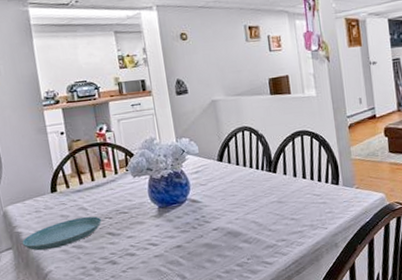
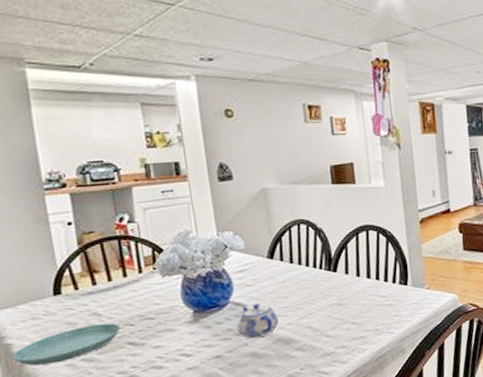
teapot: none [194,200,228,232] -> present [237,303,279,339]

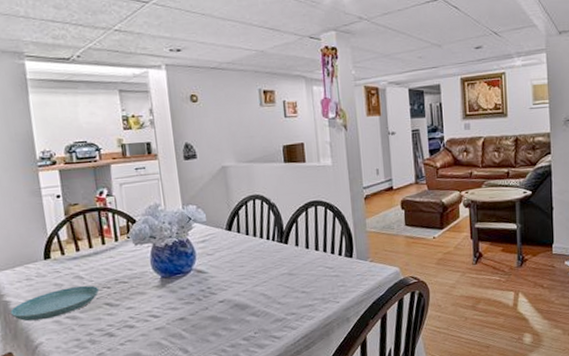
teapot: present [237,303,279,339] -> none [199,271,235,304]

